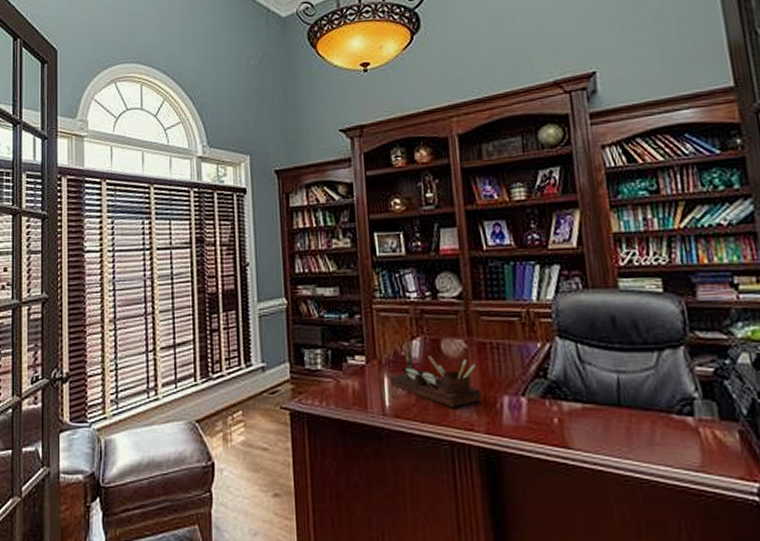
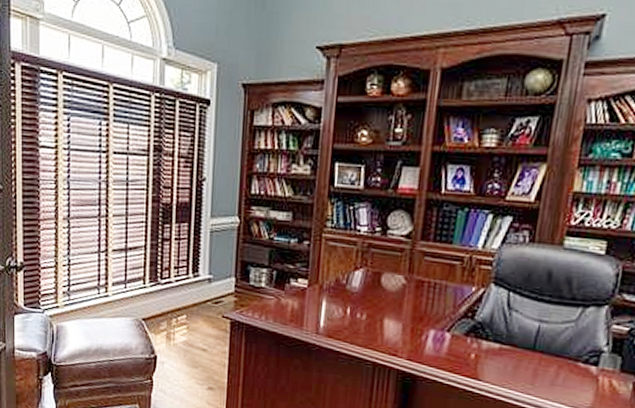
desk organizer: present [389,341,482,408] -> none [327,271,411,335]

